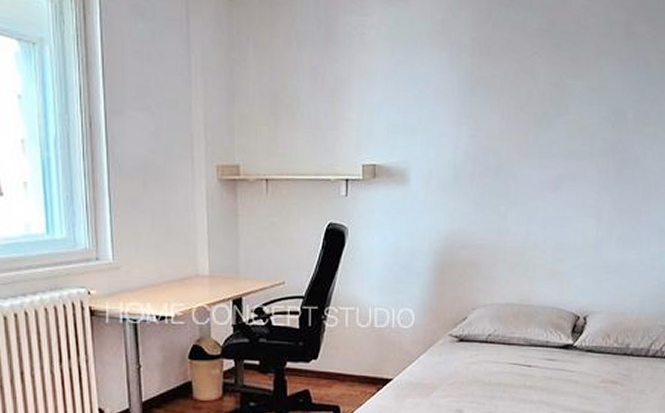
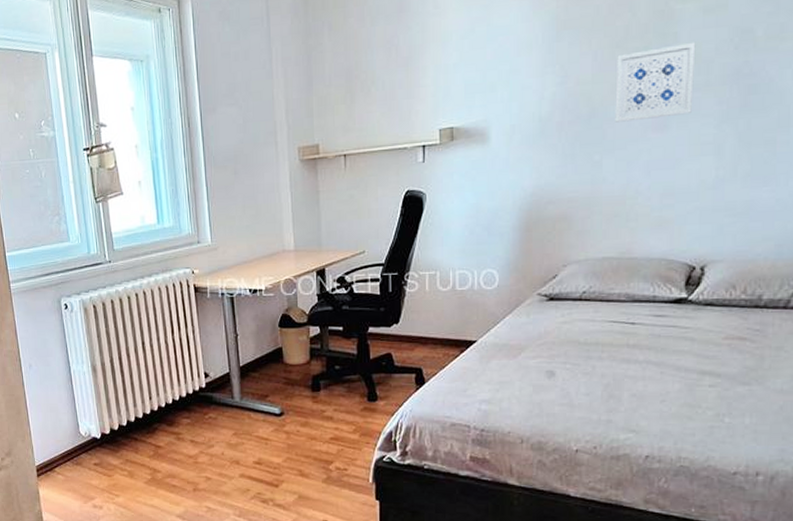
wall art: none [518,115,583,179] -> present [615,42,696,123]

